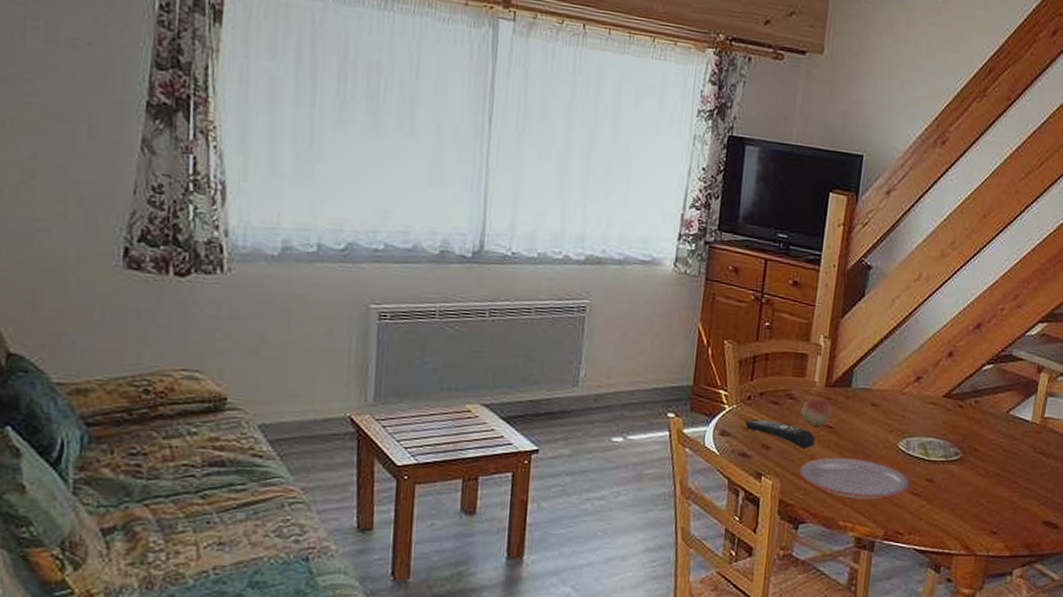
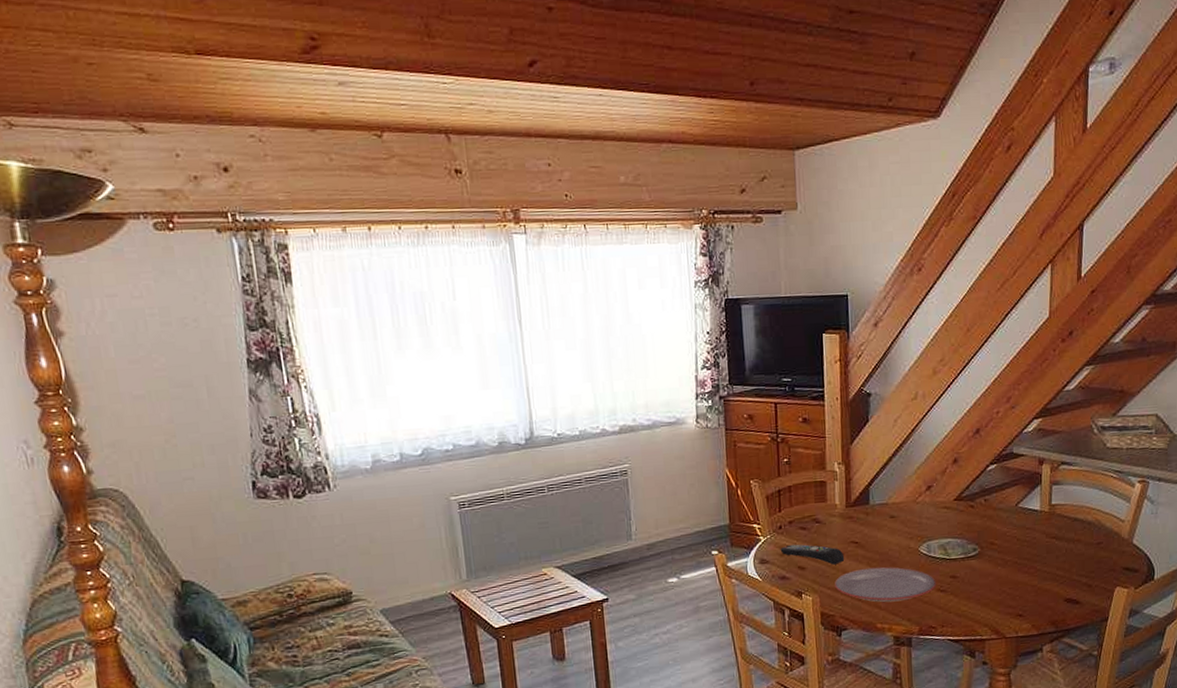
fruit: present [801,397,833,426] -> none [828,517,856,544]

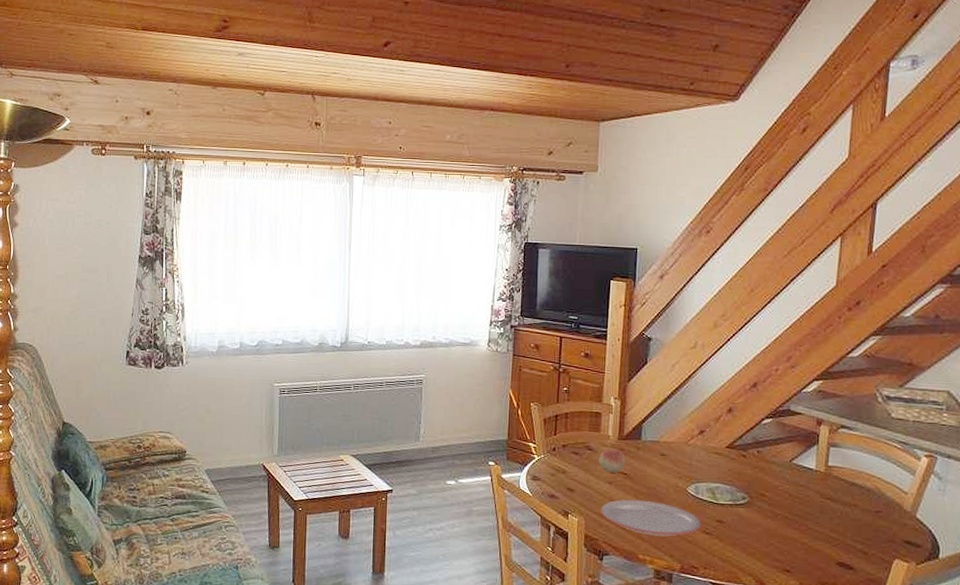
remote control: present [780,544,845,565] -> none [552,466,613,492]
fruit: none [828,517,856,544] -> present [599,448,626,473]

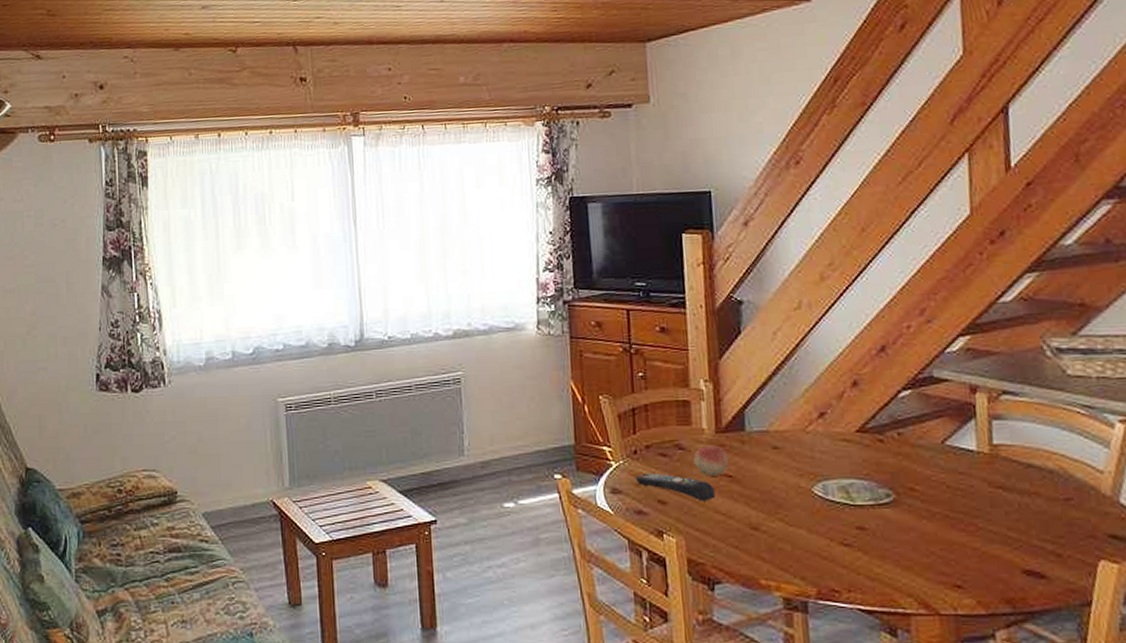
remote control: none [552,466,613,492] -> present [635,473,716,501]
plate: present [601,499,702,537] -> none [704,508,838,554]

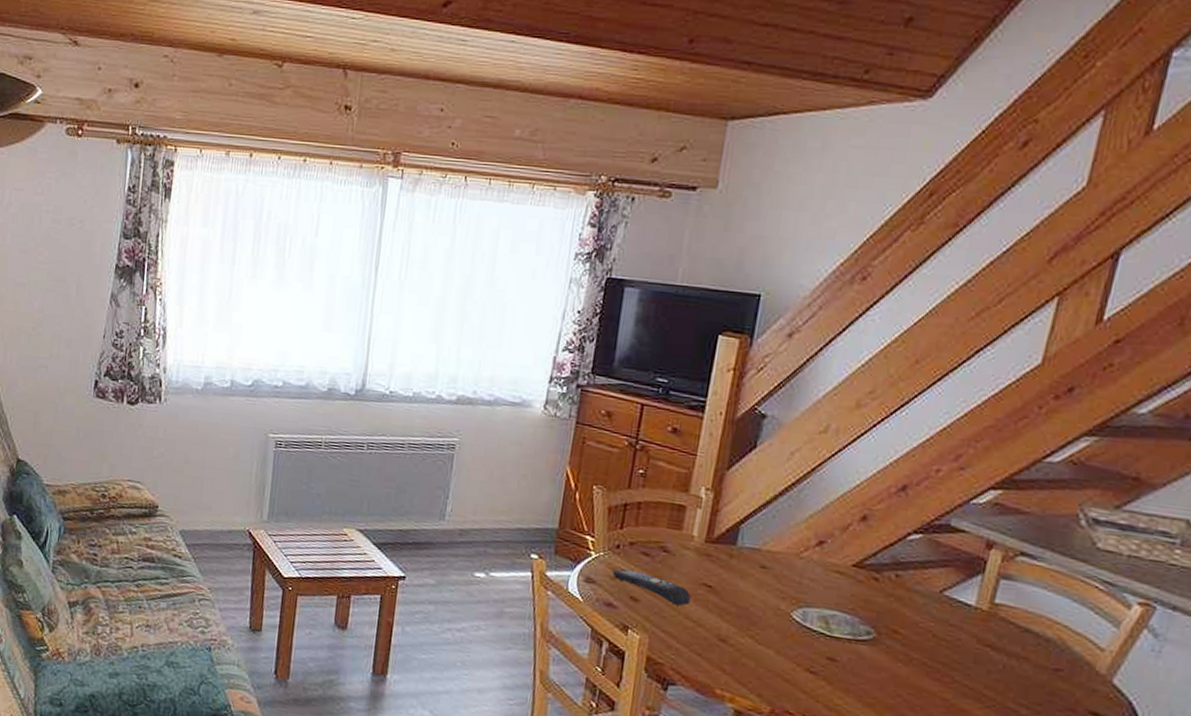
fruit: present [693,445,729,476] -> none [675,552,713,584]

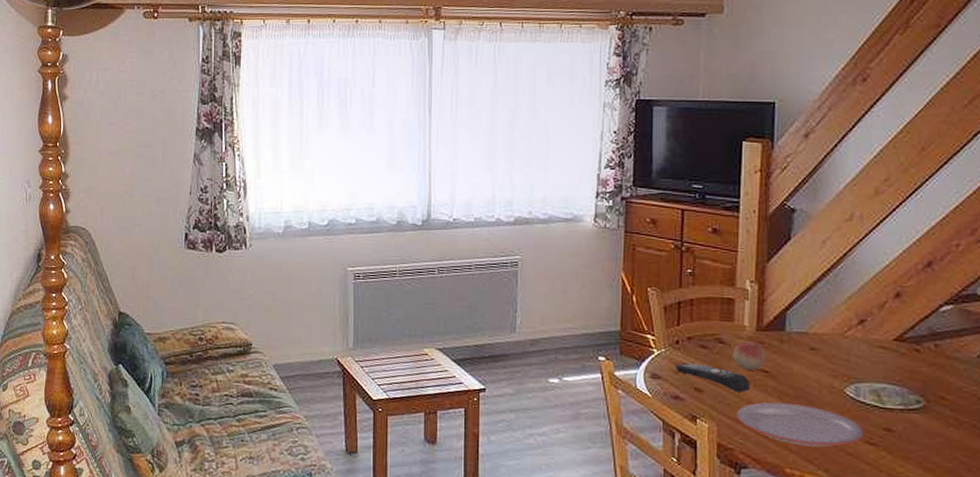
plate: none [671,618,807,672] -> present [737,402,865,447]
fruit: none [675,552,713,584] -> present [733,341,767,370]

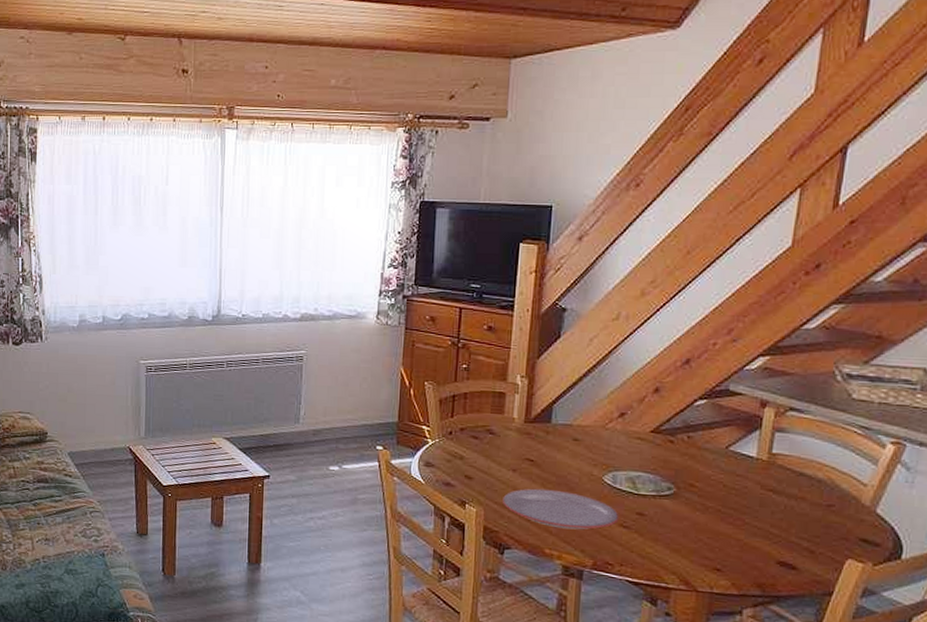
remote control: present [675,362,751,393] -> none [448,451,517,480]
fruit: present [733,341,767,370] -> none [501,432,533,459]

